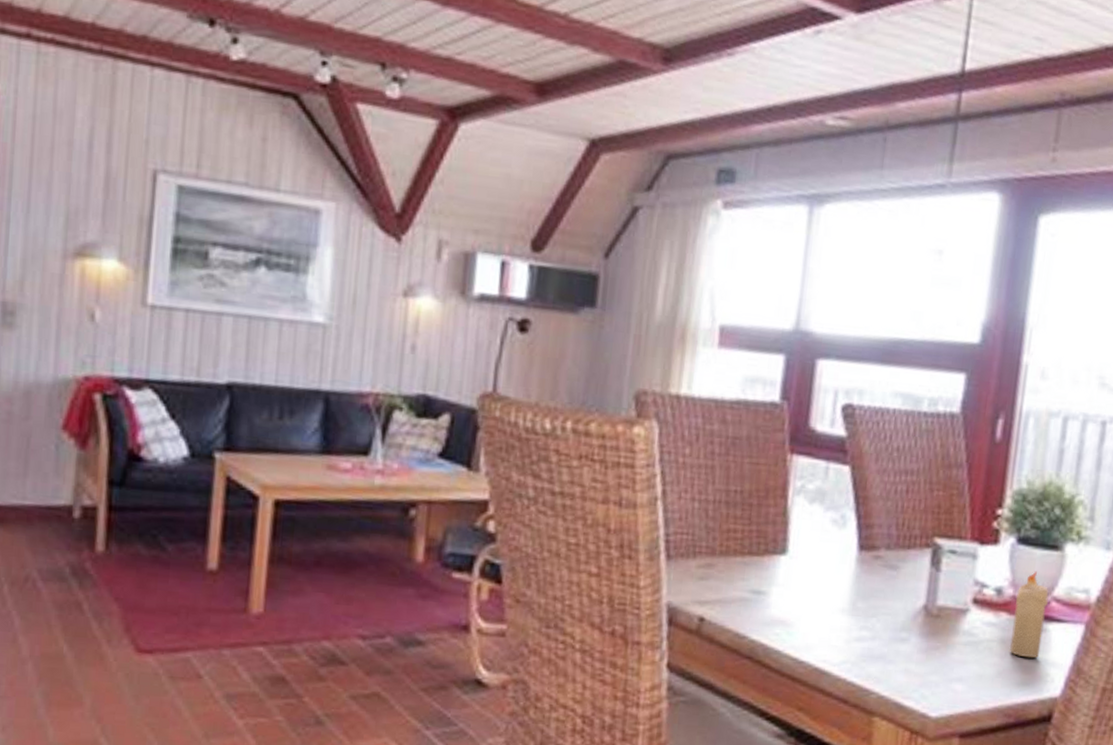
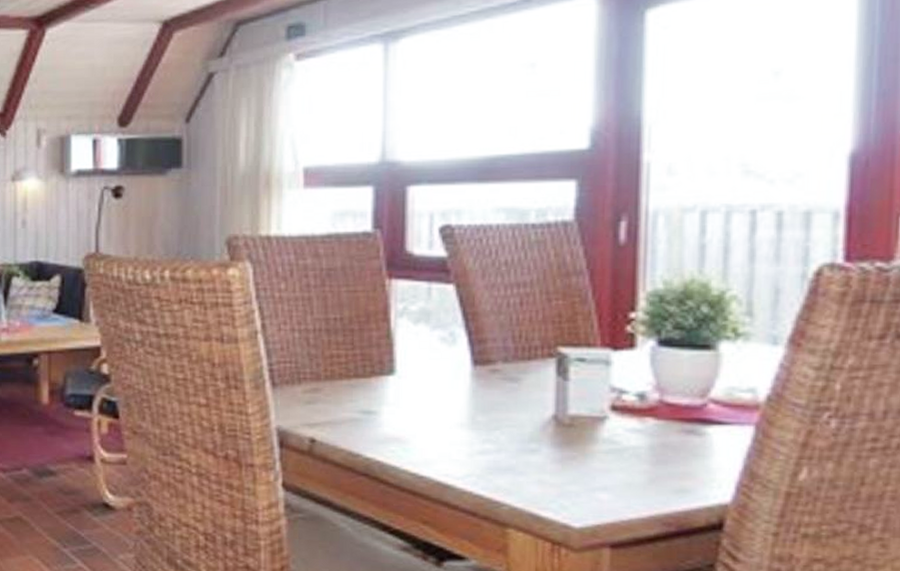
candle: present [1009,571,1049,659] -> none [661,373,704,464]

